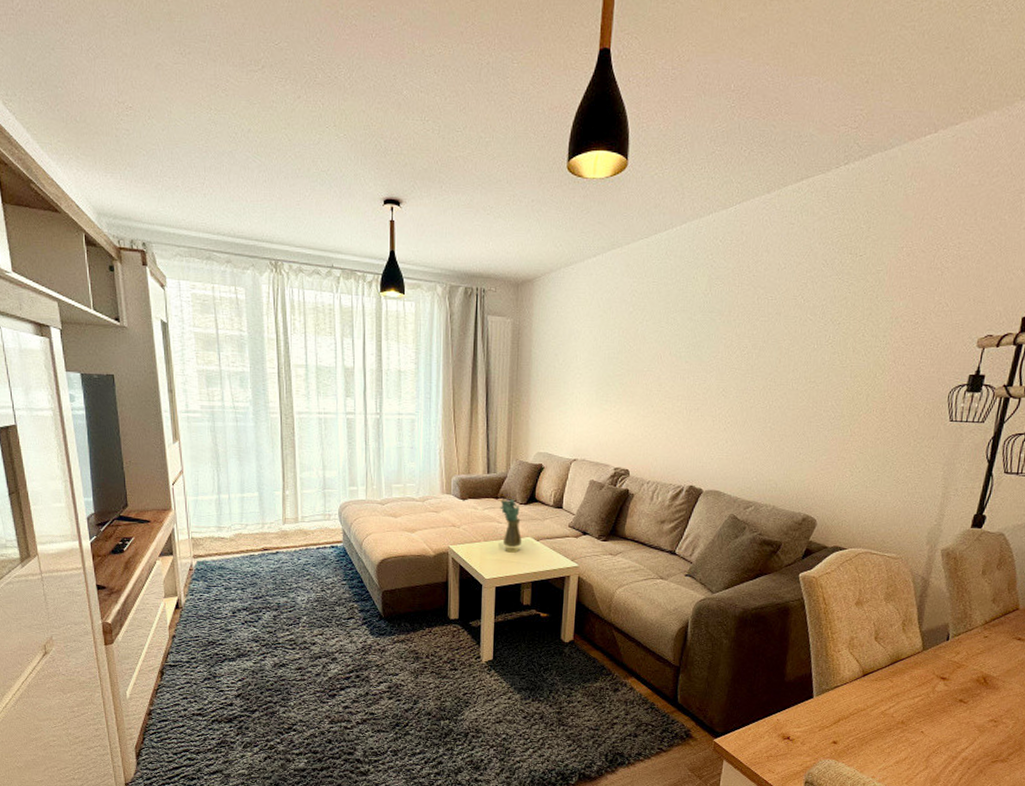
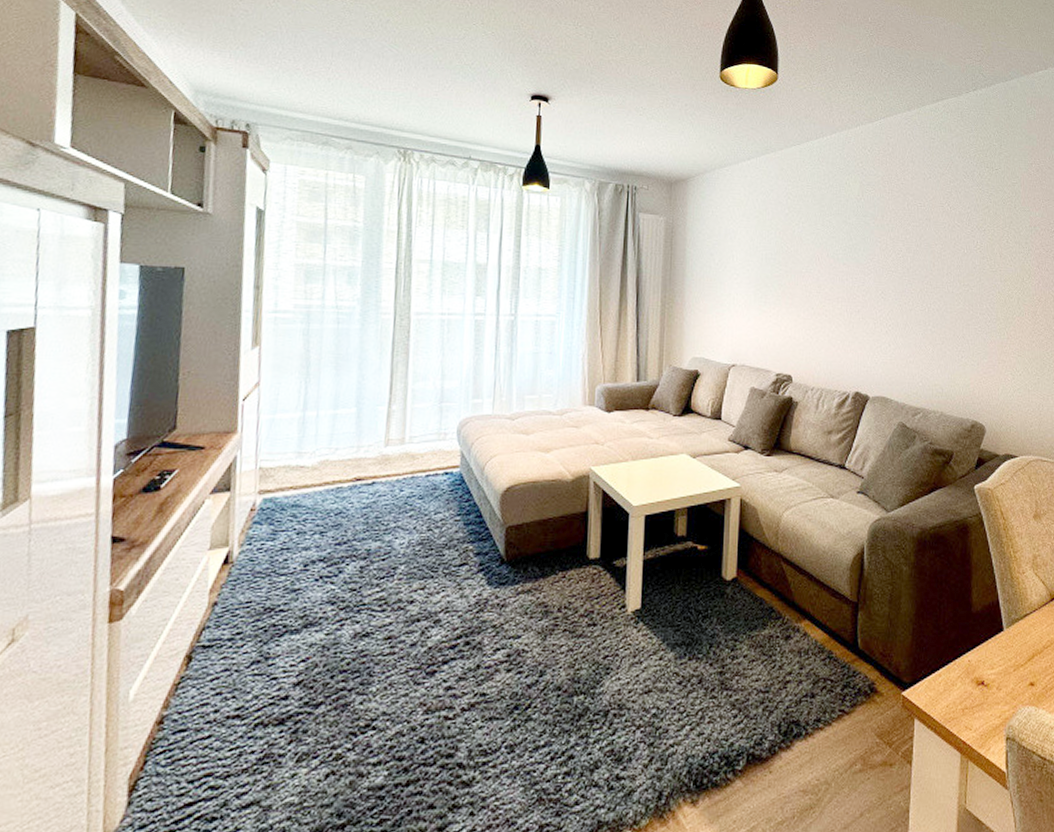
vase: present [500,496,522,553] -> none [651,407,676,473]

